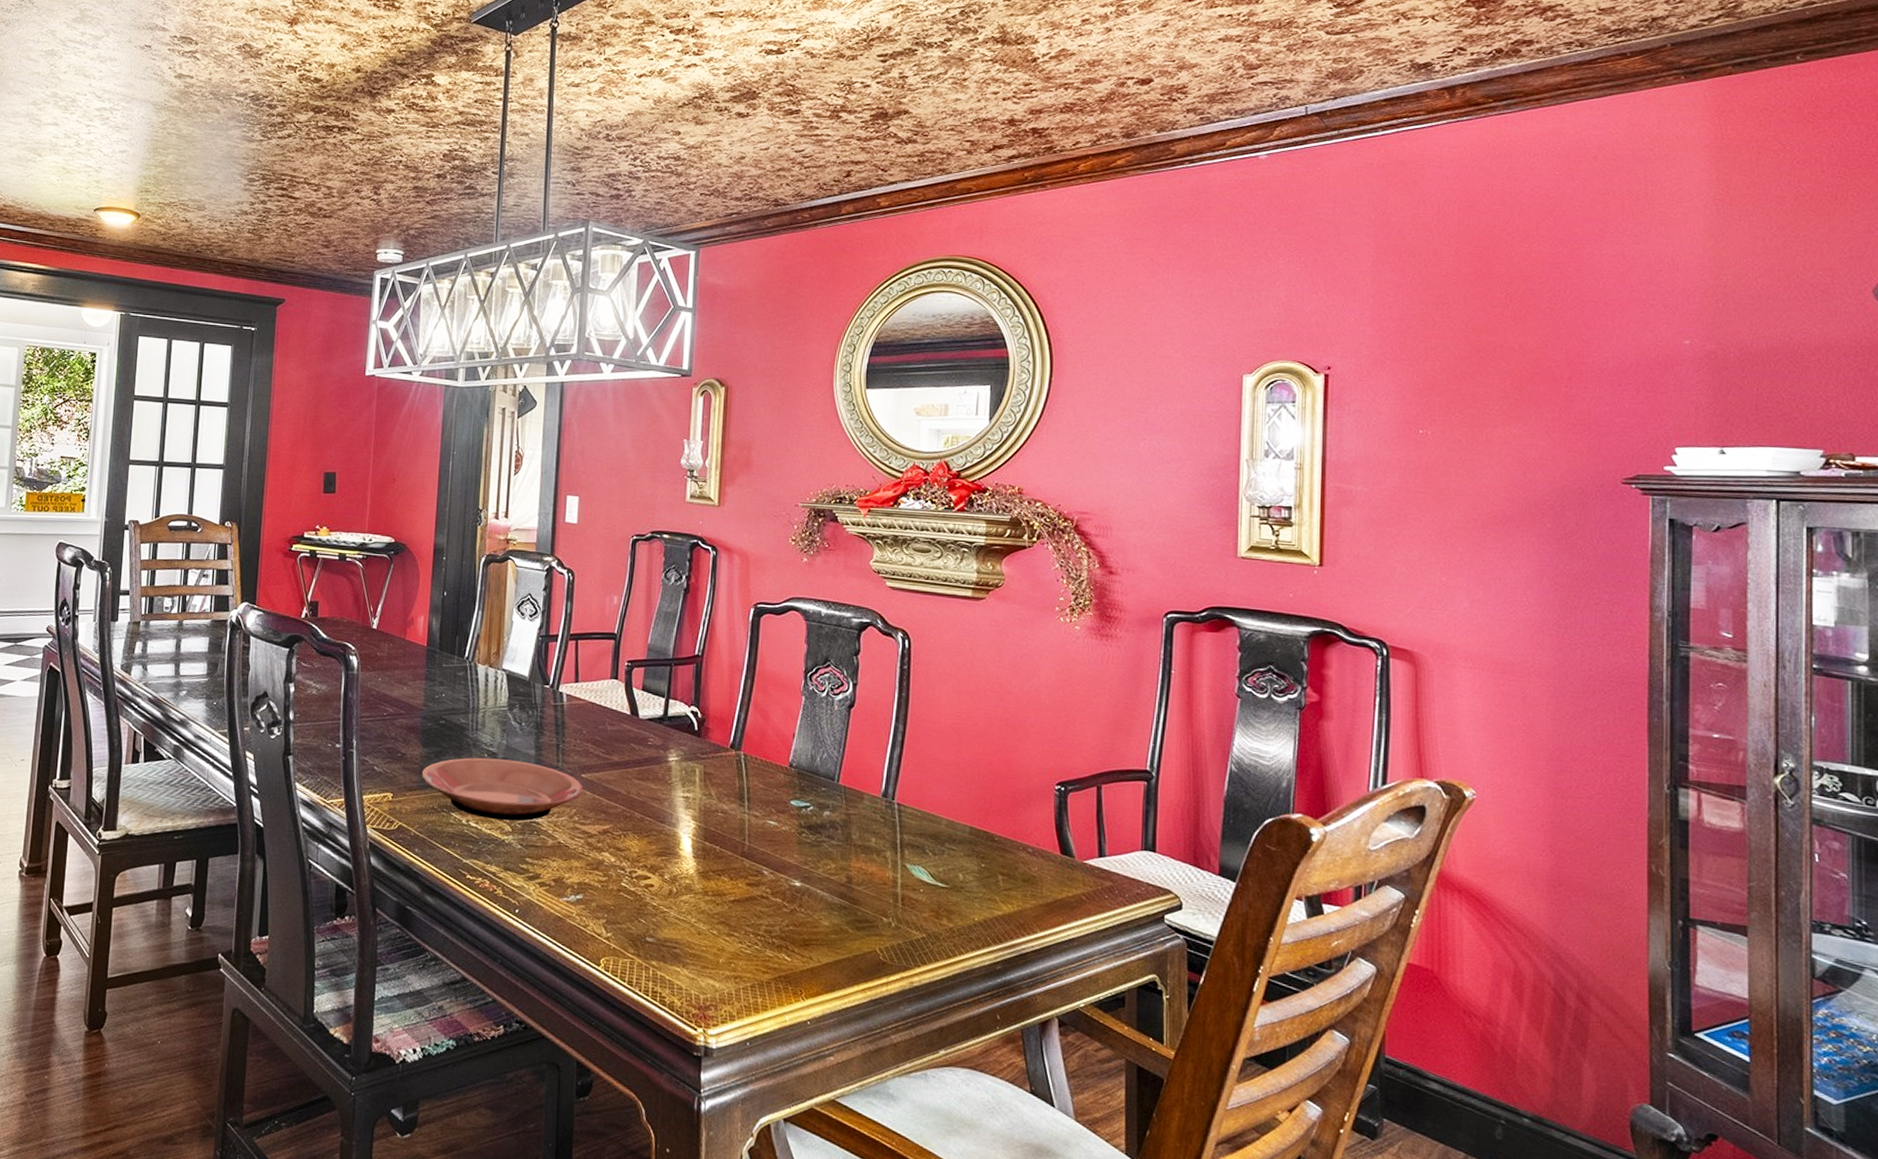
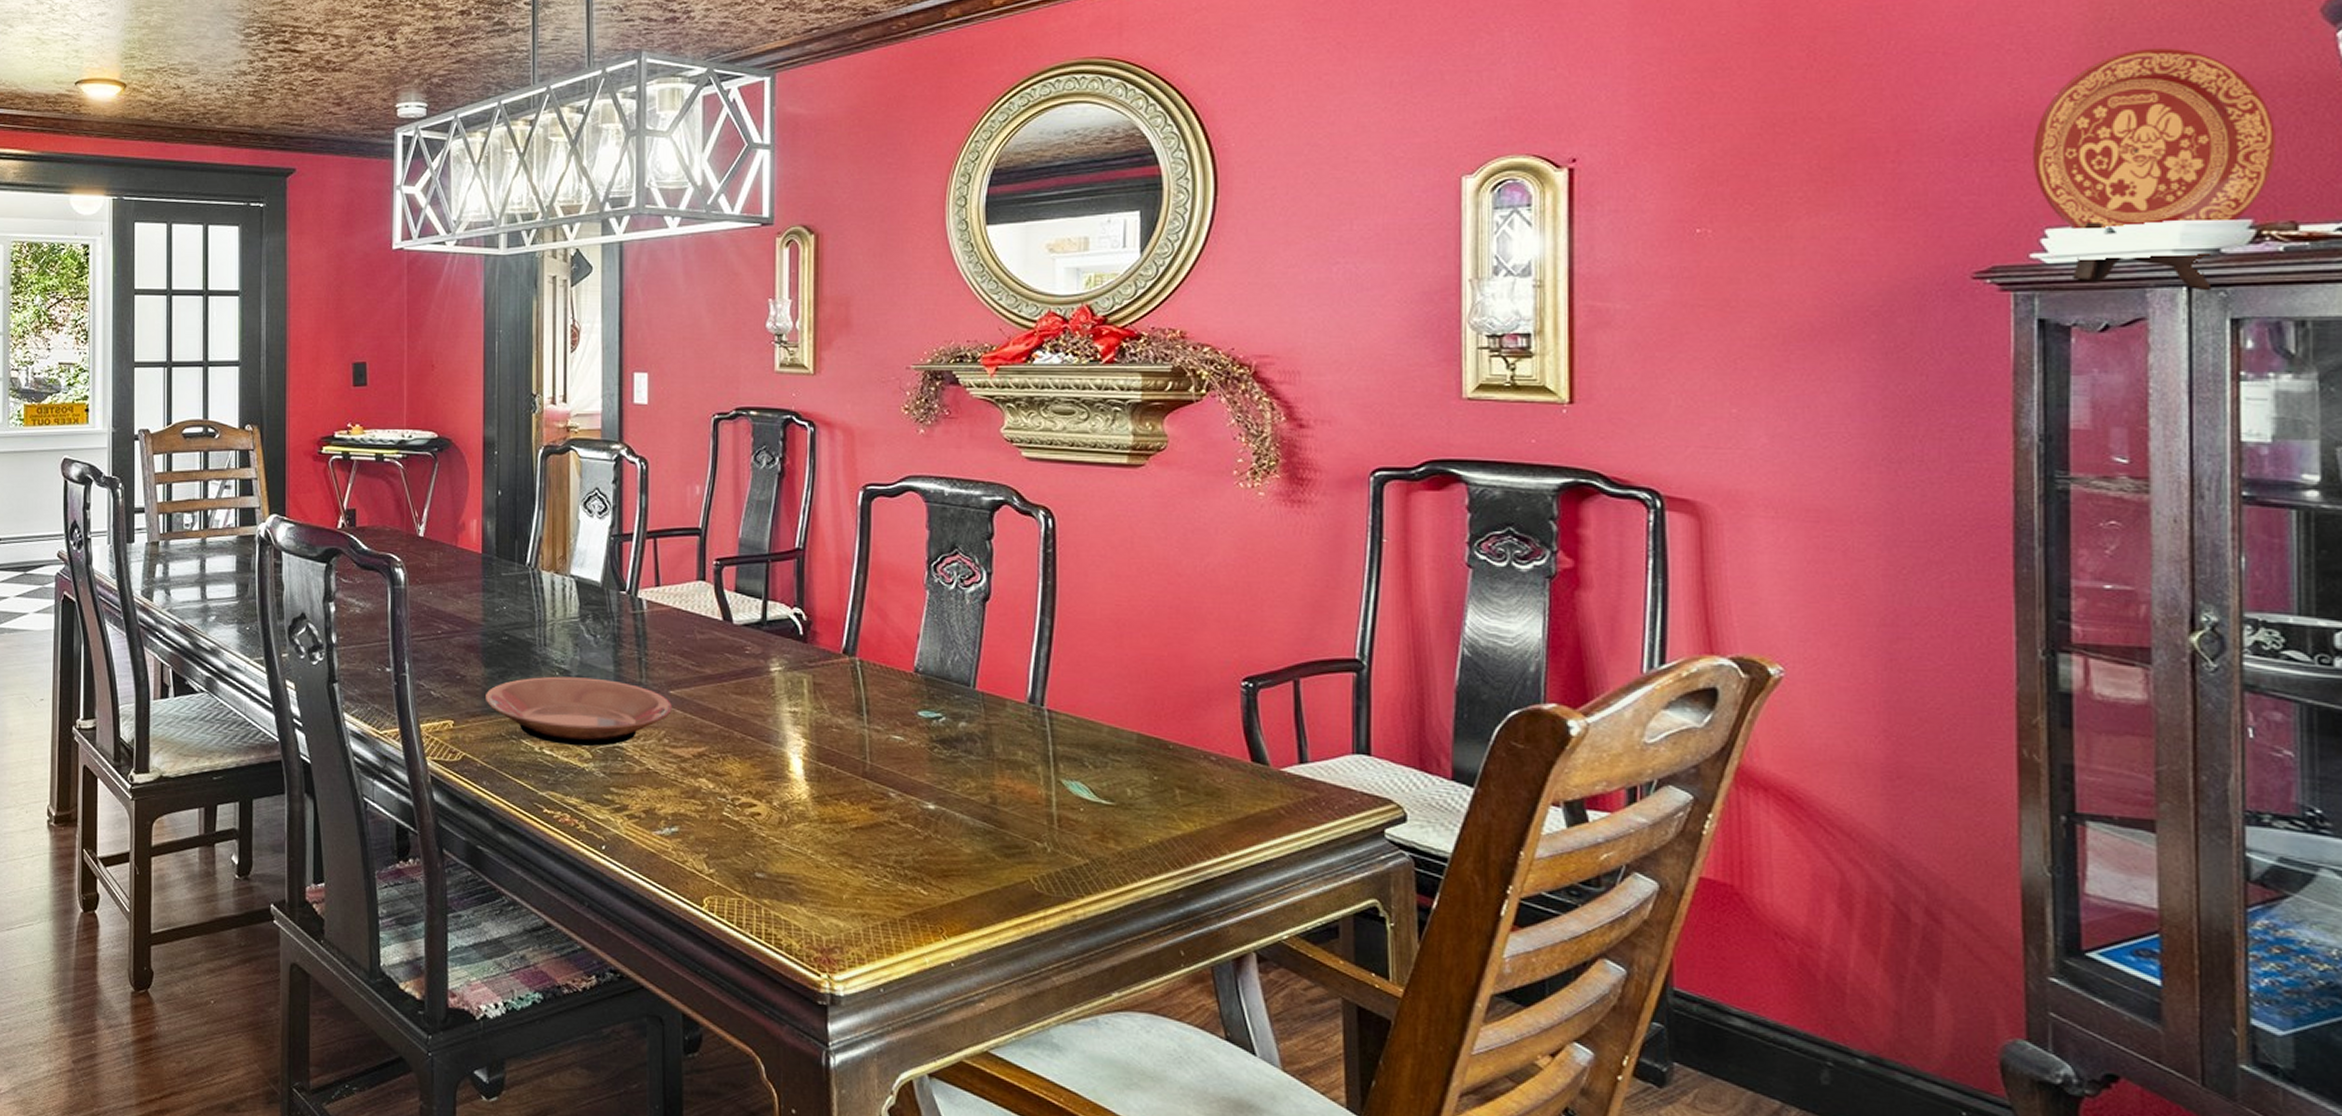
decorative plate: none [1668,311,1841,505] -> present [2033,48,2277,291]

